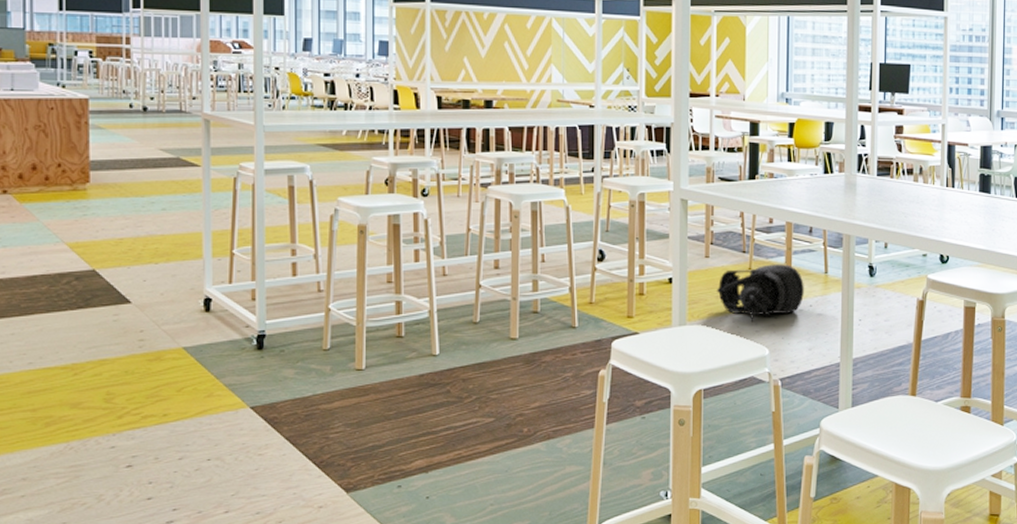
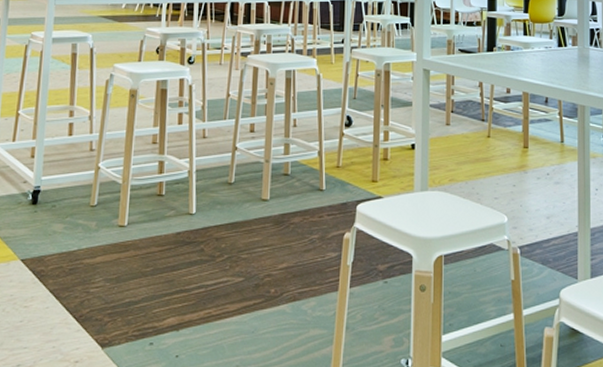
tactical helmet: present [717,264,804,321] -> none [457,133,541,188]

